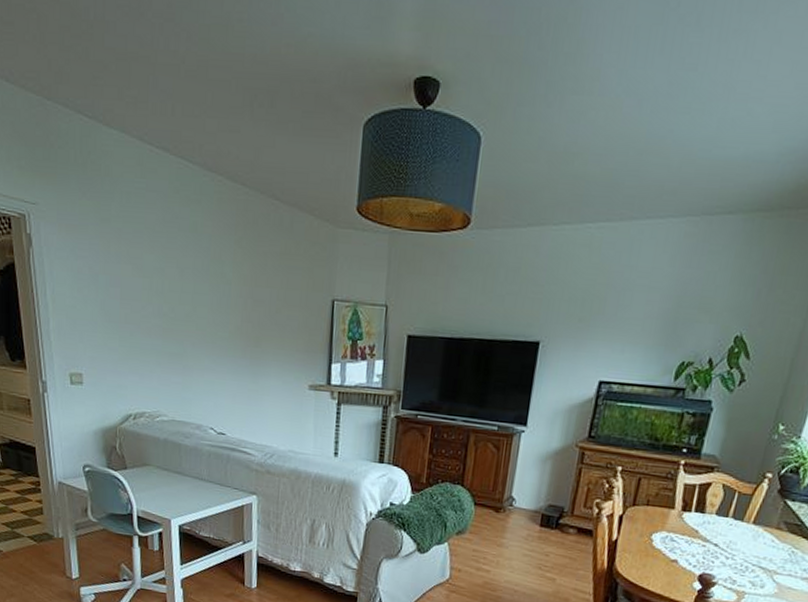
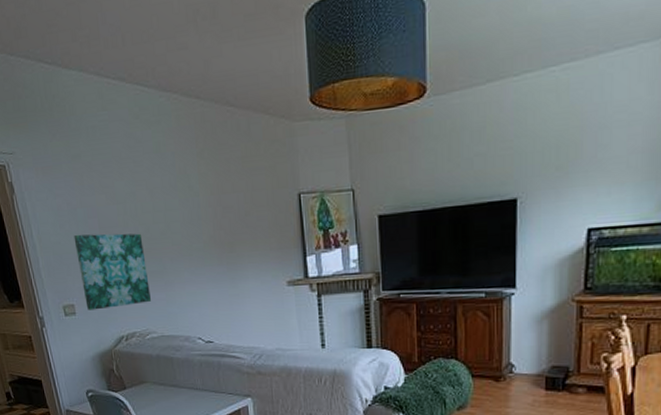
wall art: none [91,301,167,384] -> present [73,233,152,310]

